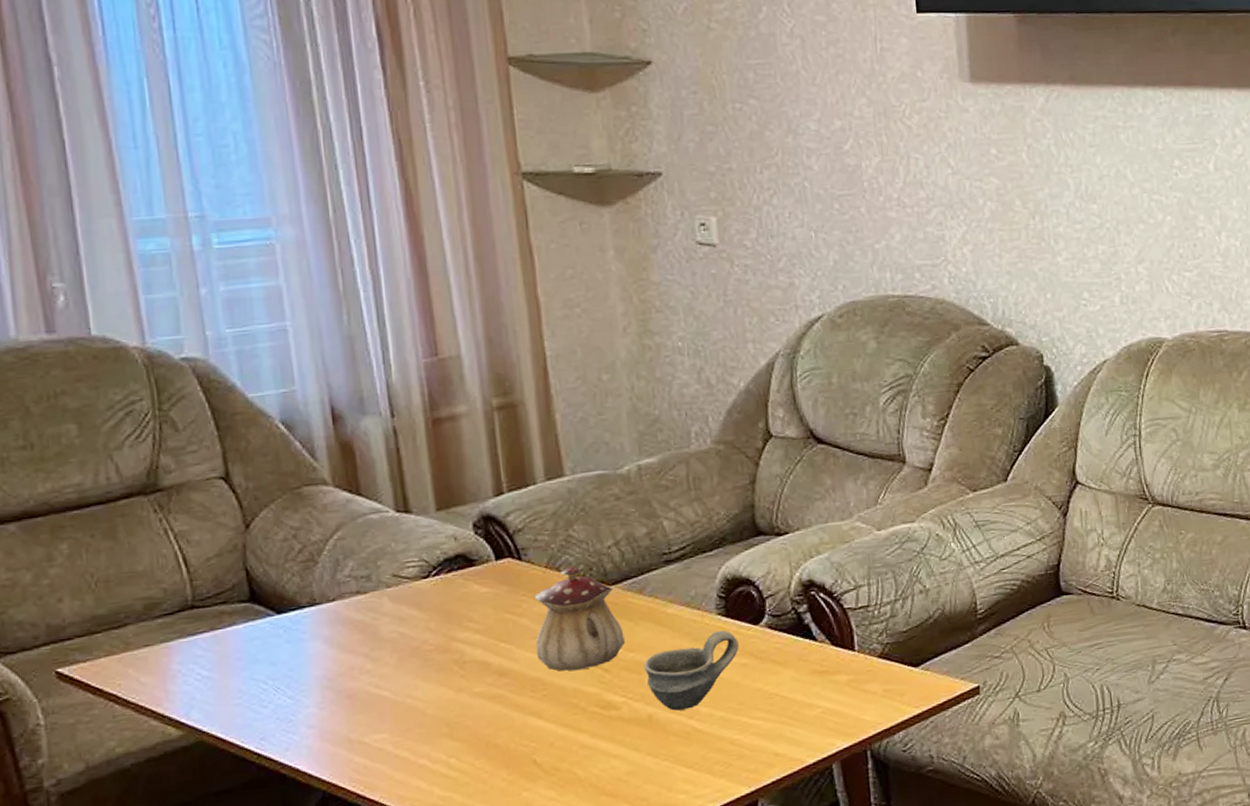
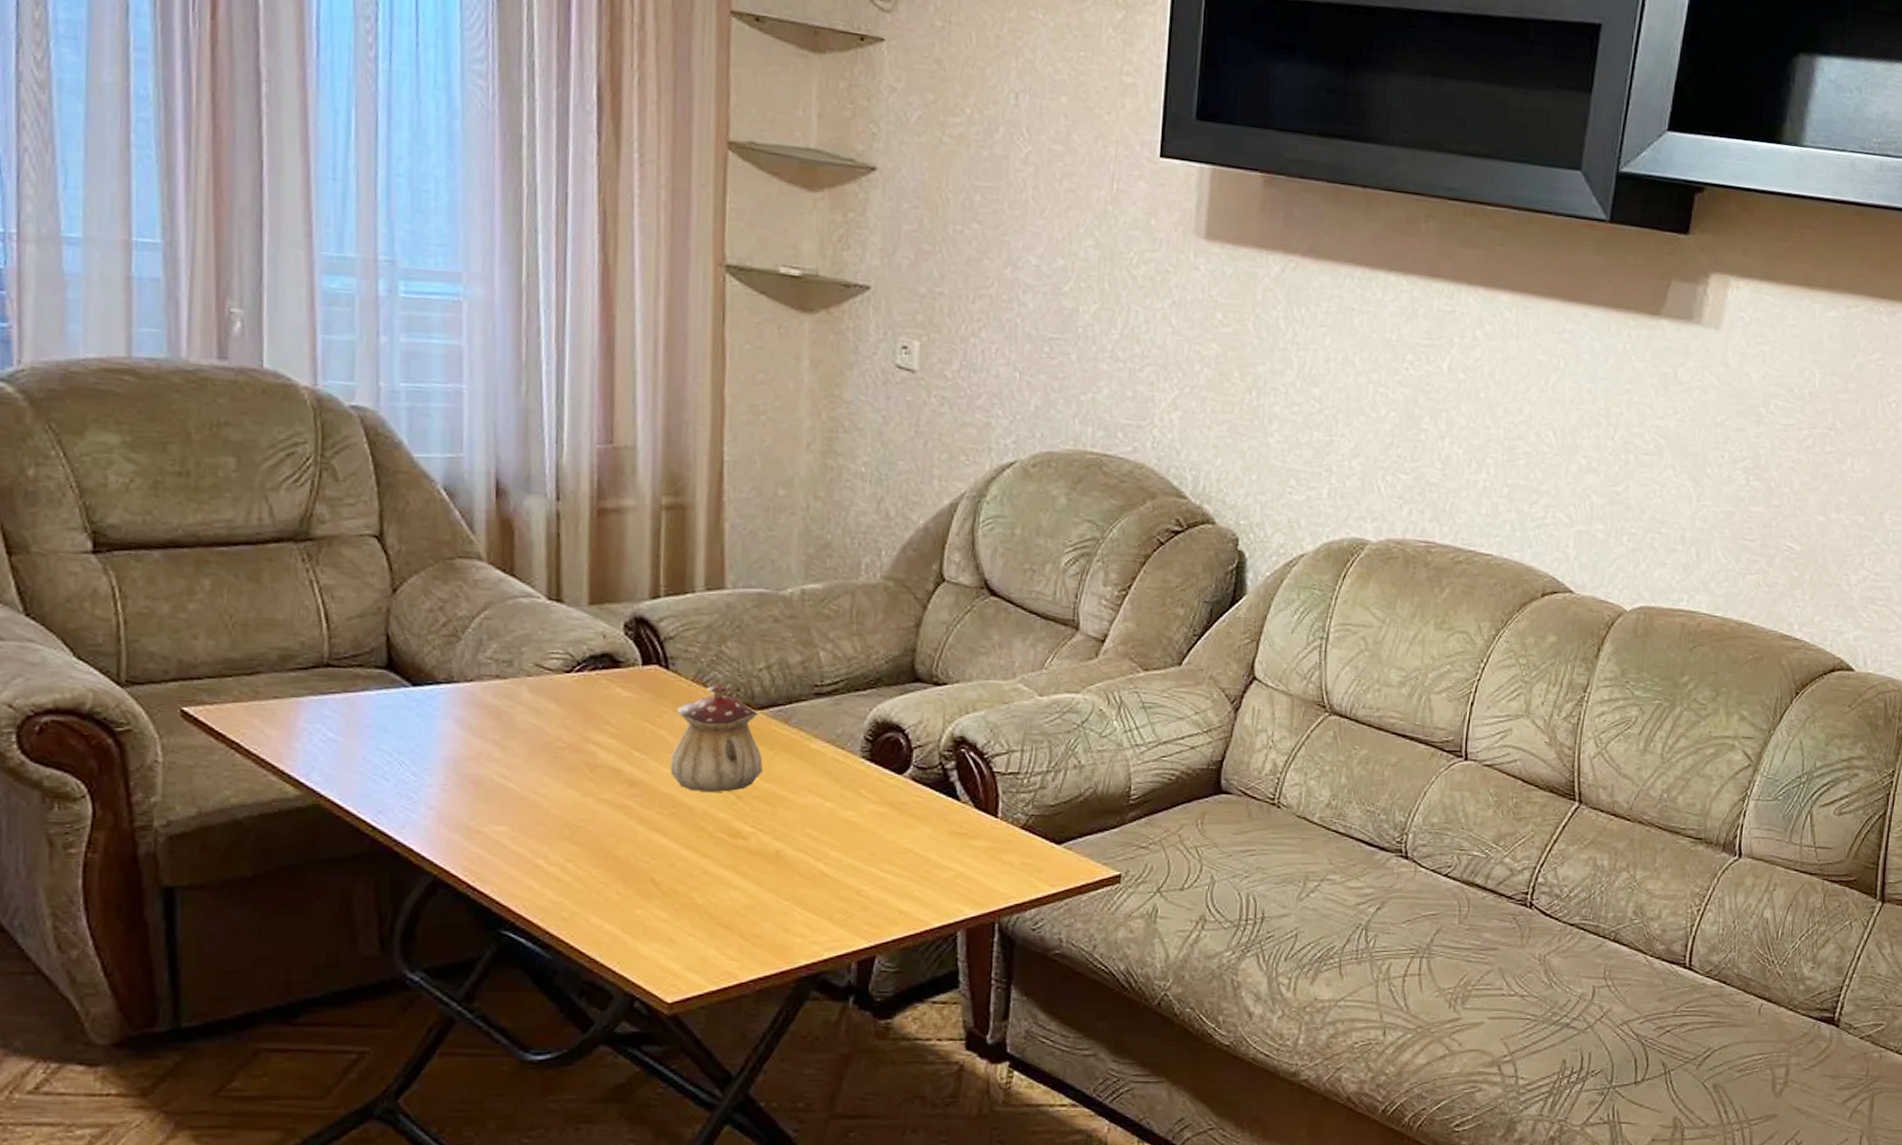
cup: present [643,630,739,711] -> none [778,774,879,851]

